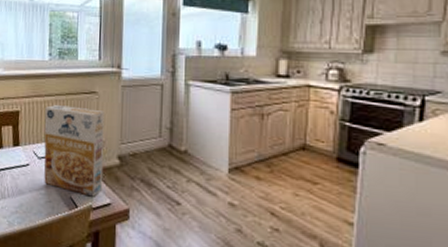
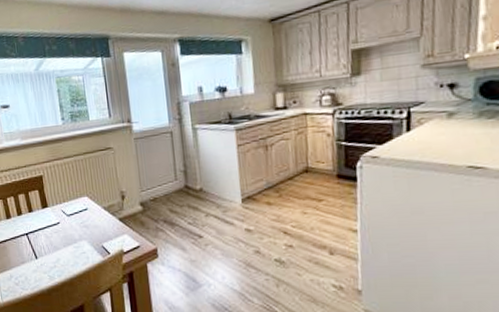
cereal box: present [44,104,105,197] -> none [66,164,131,243]

